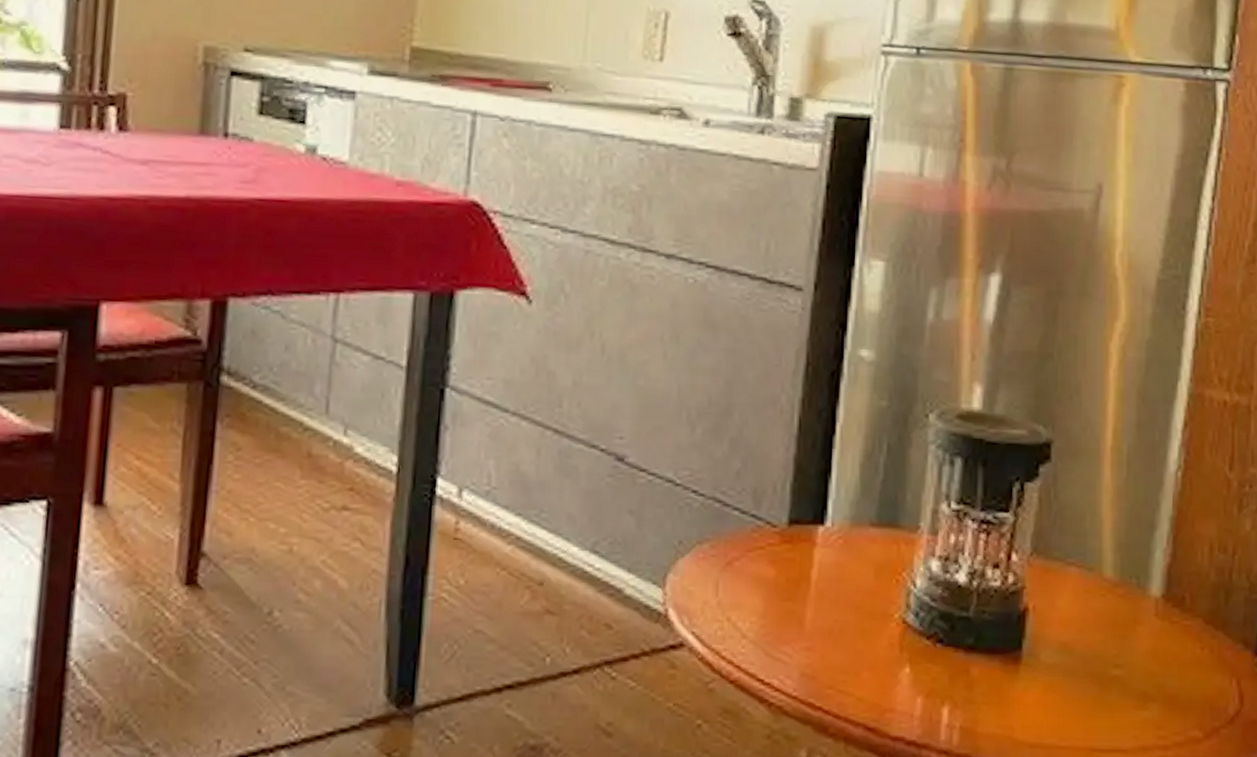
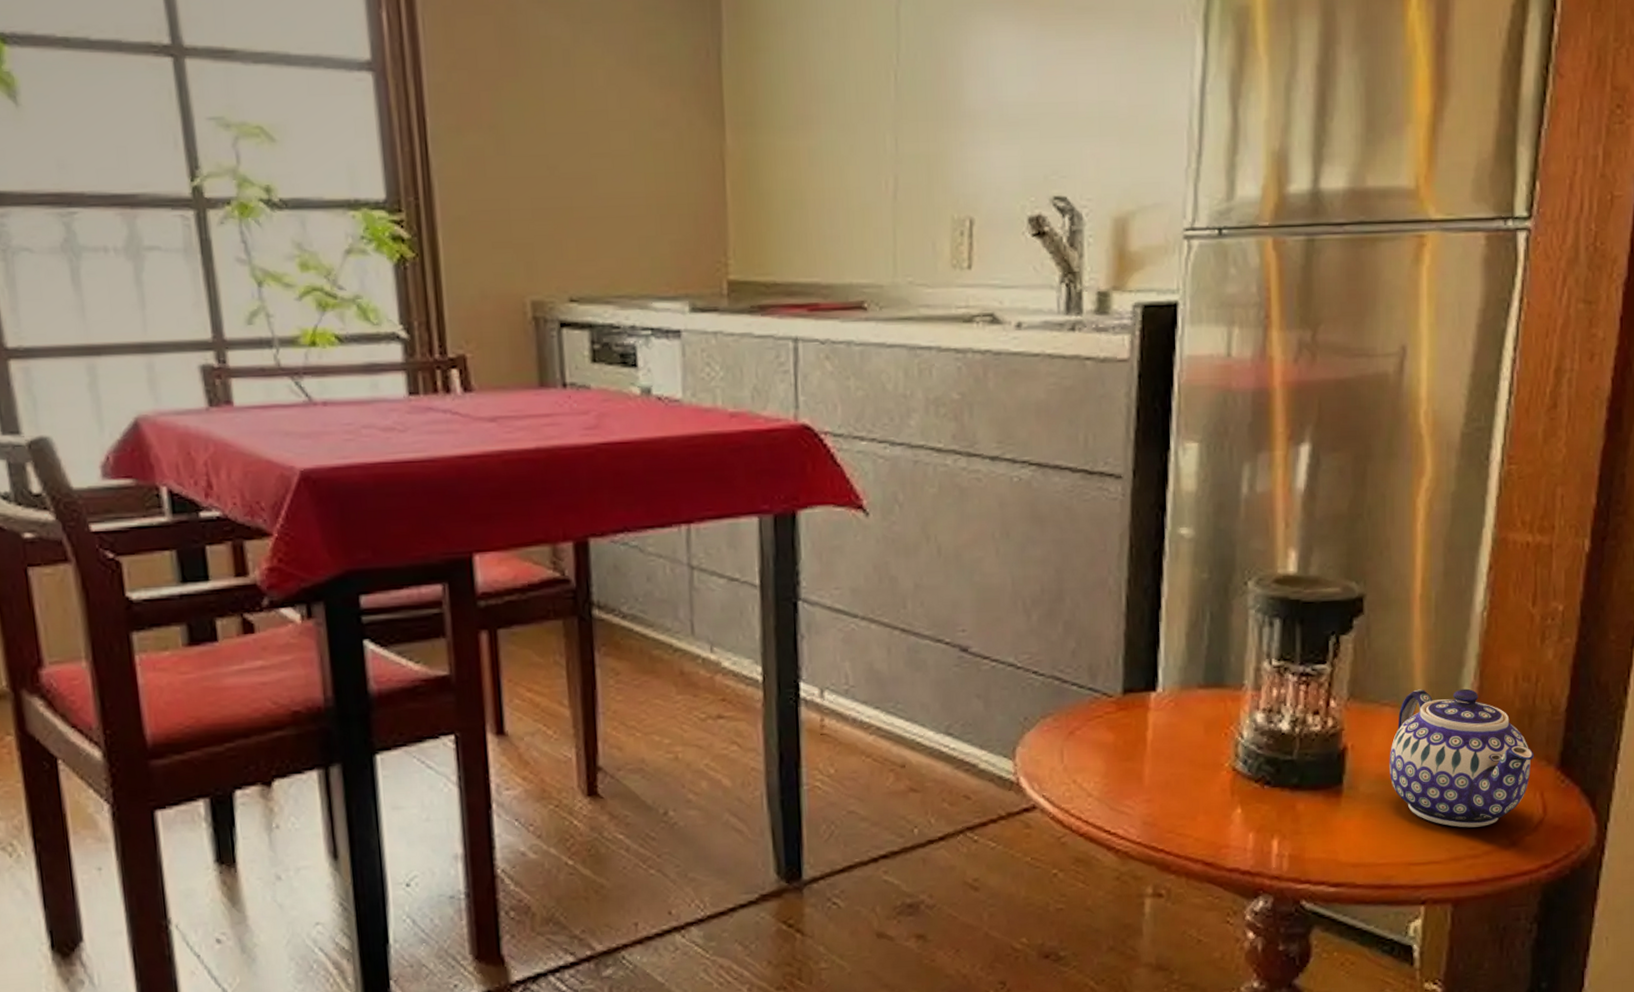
teapot: none [1073,550,1230,714] -> present [1389,688,1534,828]

